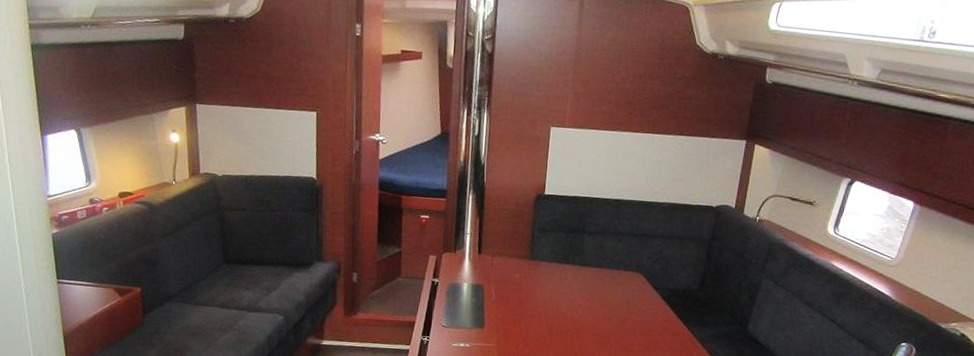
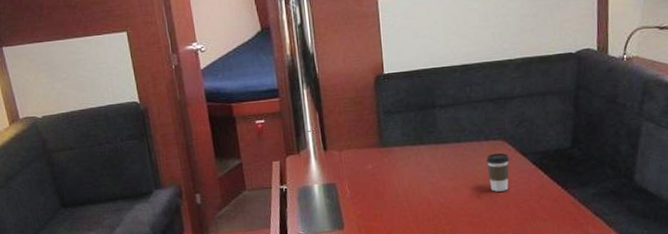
coffee cup: none [621,283,643,319] -> present [486,152,510,192]

